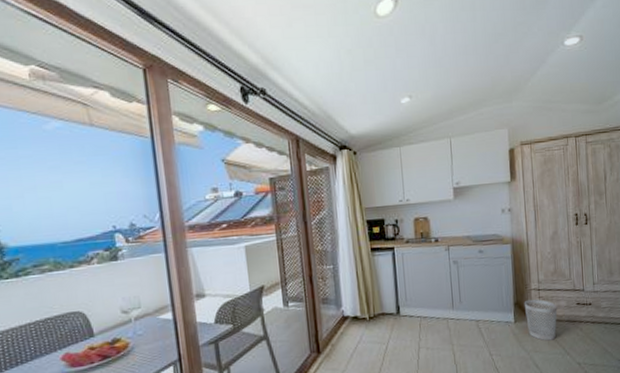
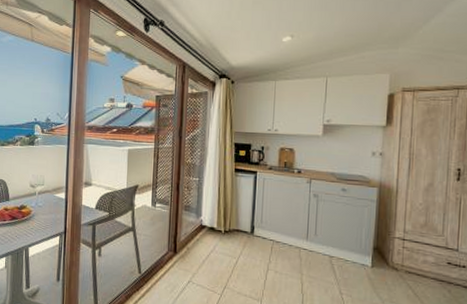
wastebasket: present [524,299,558,341] -> none [384,247,423,295]

